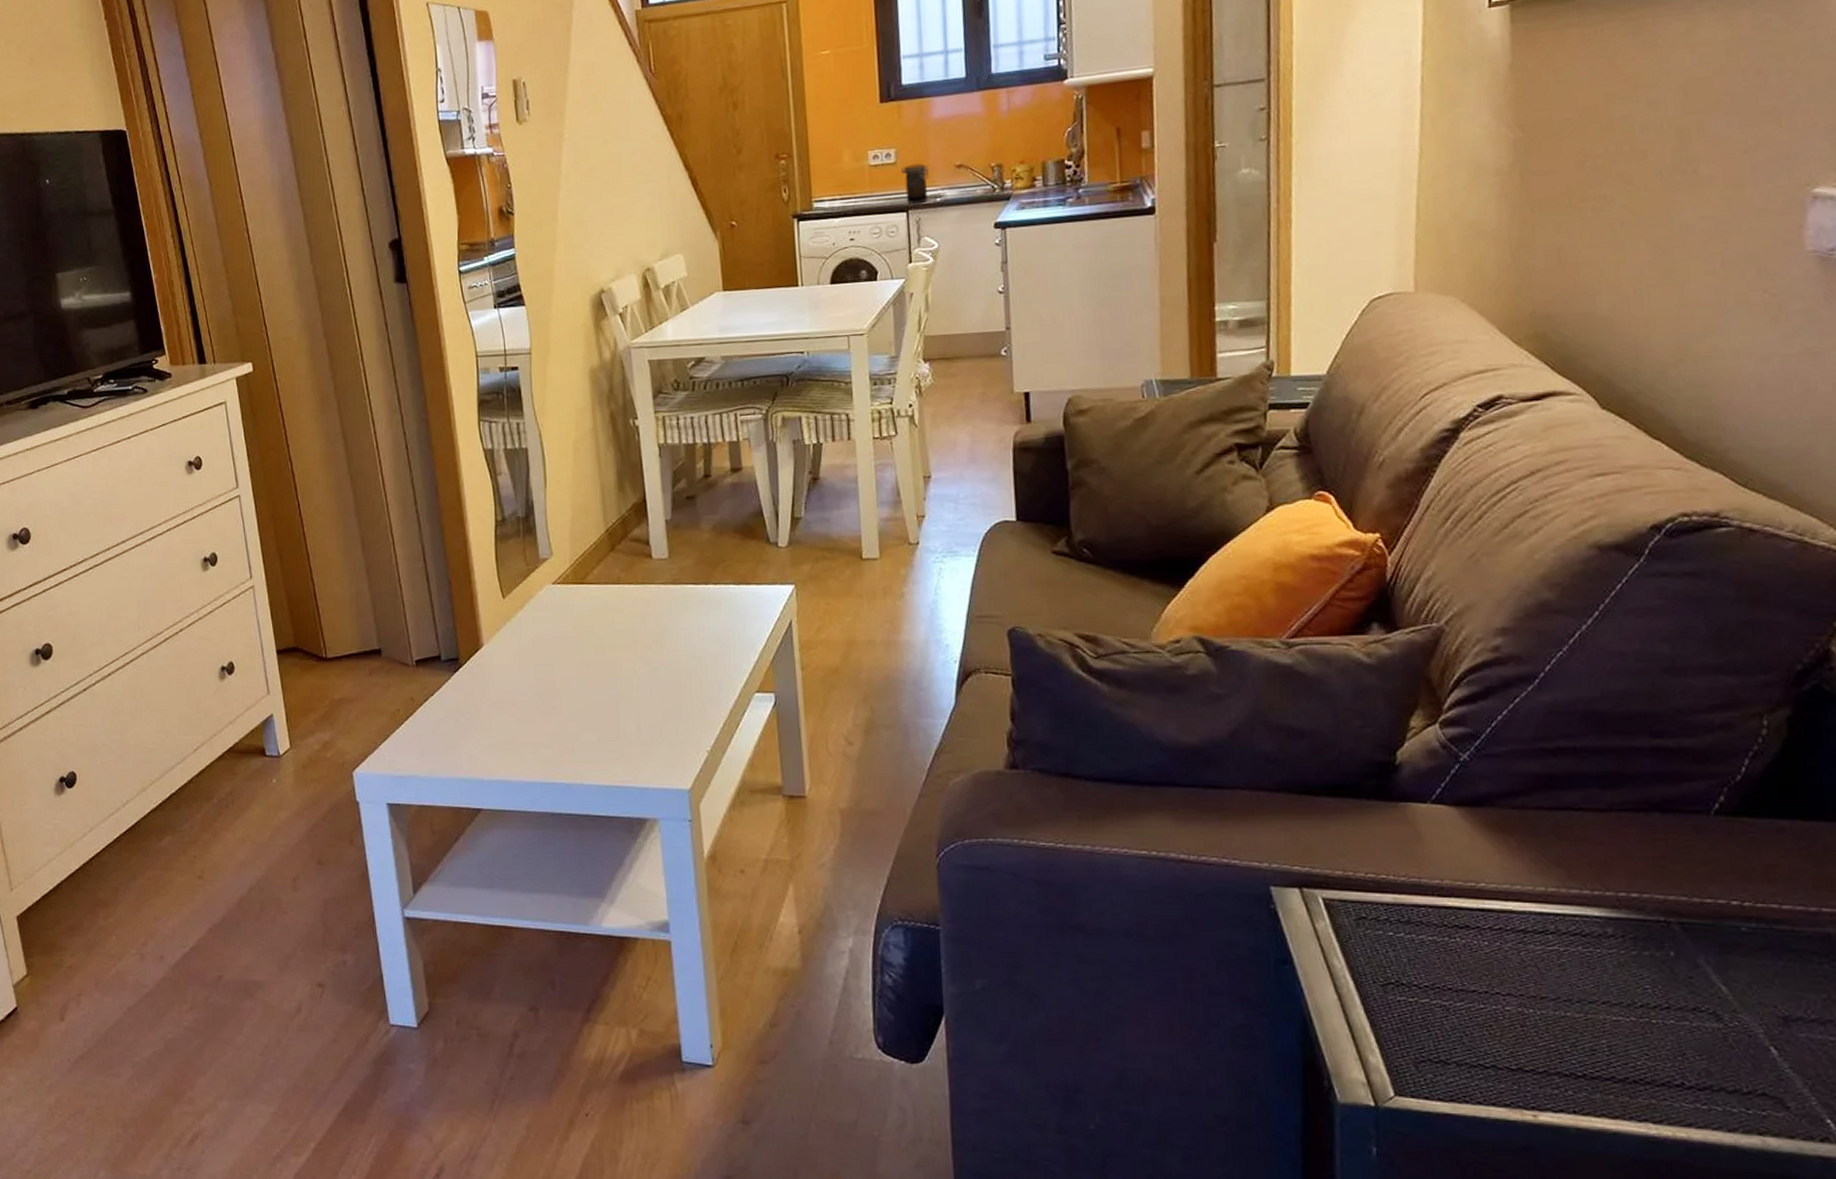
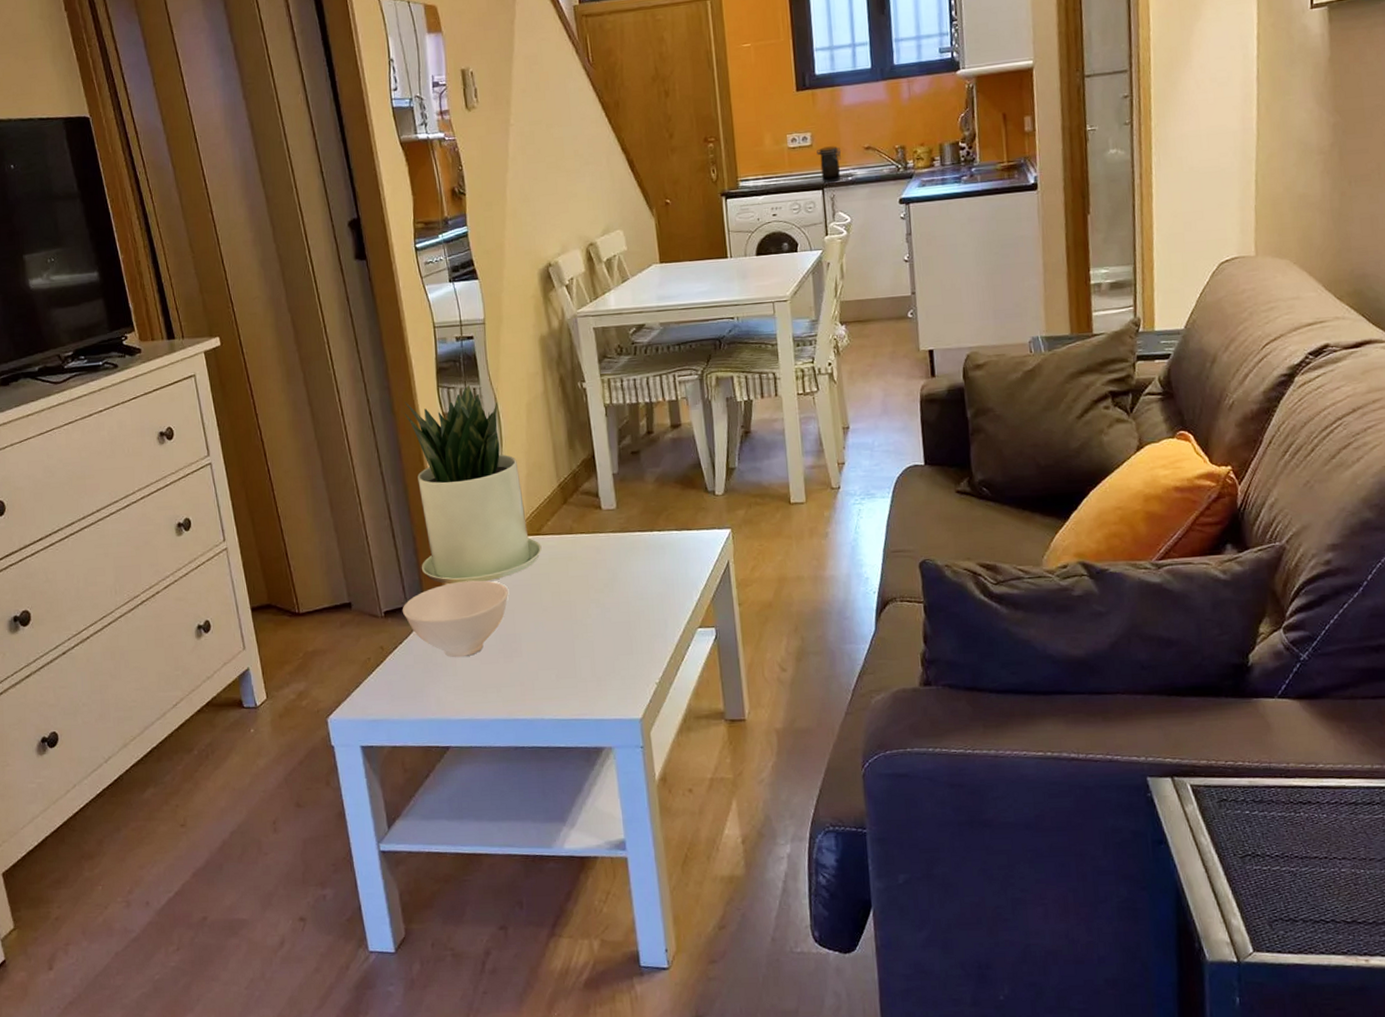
bowl: none [434,630,548,714] -> present [402,580,508,658]
planter: none [442,420,586,634] -> present [404,385,542,585]

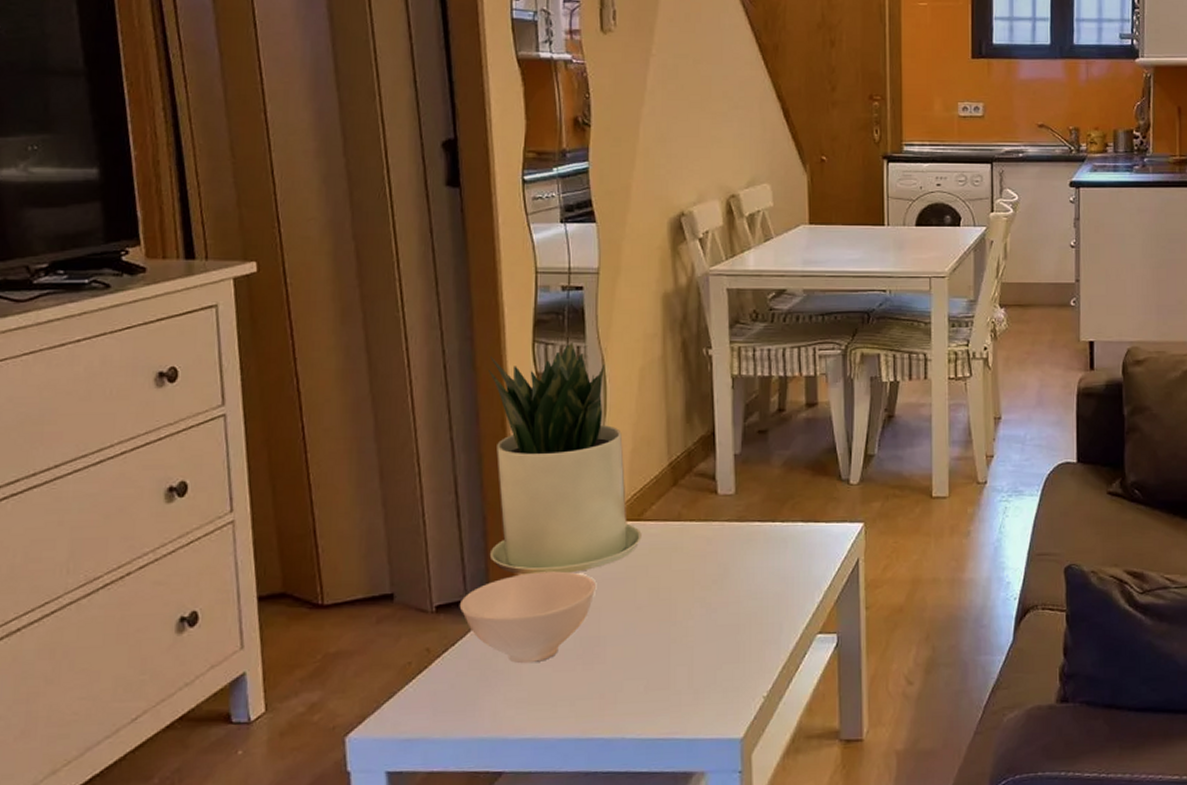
jar: present [817,146,842,183] -> none [988,119,1014,158]

